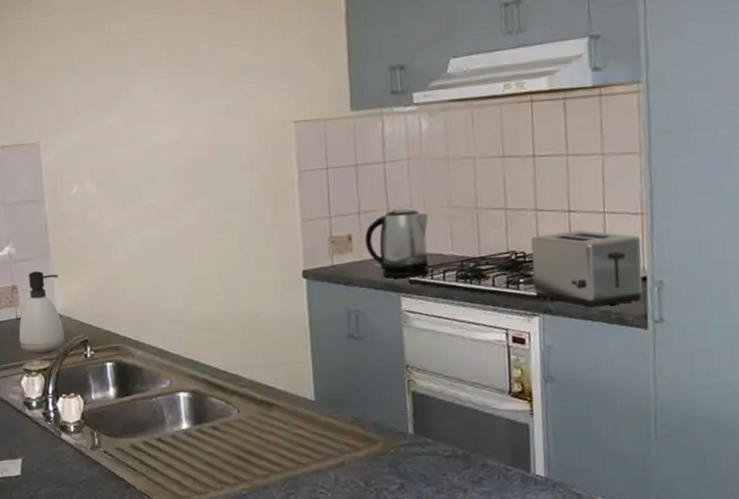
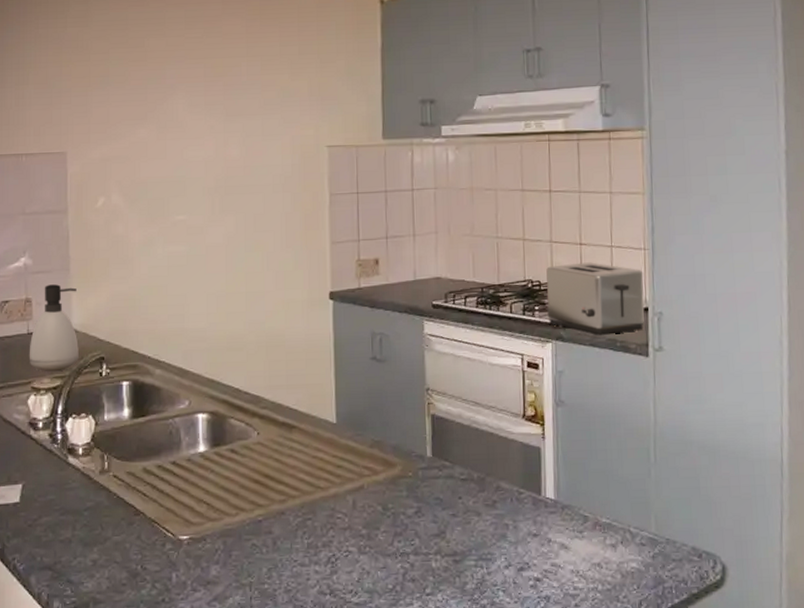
kettle: present [364,208,430,279] -> none [391,235,452,303]

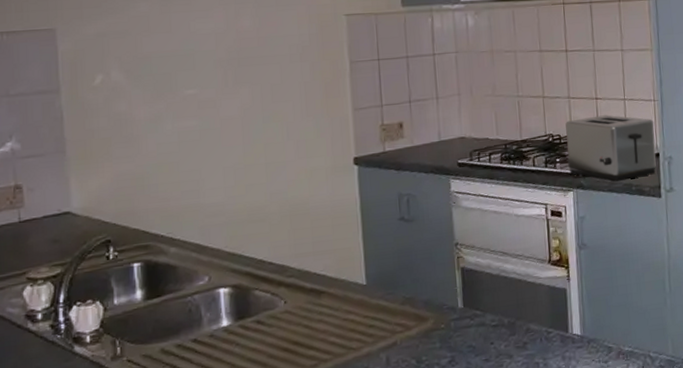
soap dispenser: present [29,284,80,372] -> none [21,168,82,261]

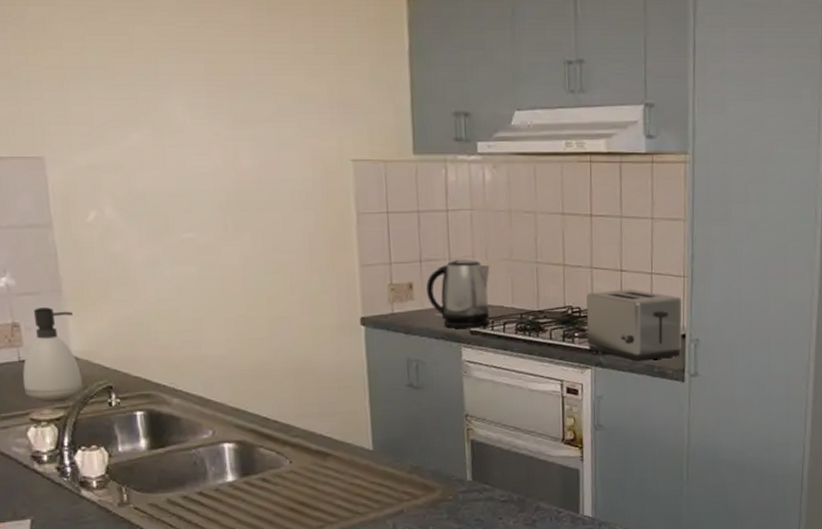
soap dispenser: none [21,168,82,261] -> present [22,307,84,403]
kettle: none [415,97,477,163] -> present [426,259,490,330]

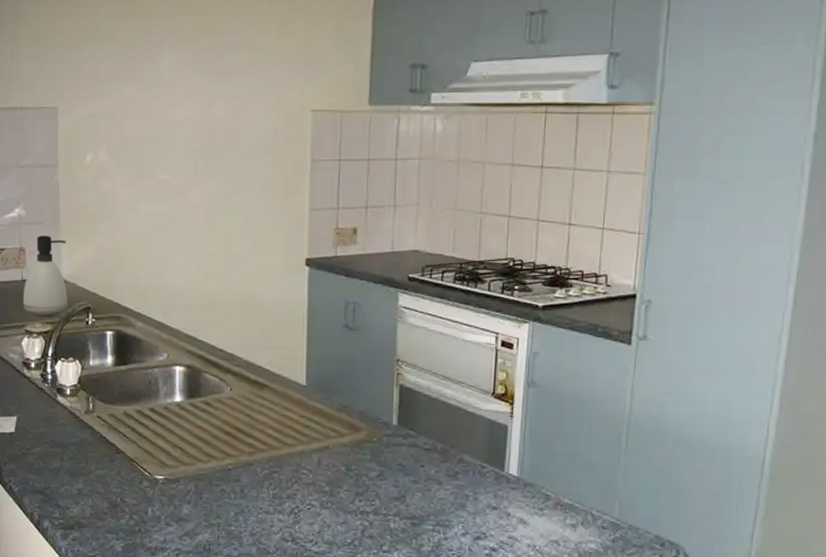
kettle: present [426,259,490,330] -> none [369,207,434,275]
toaster: present [586,289,683,362] -> none [527,244,635,321]

